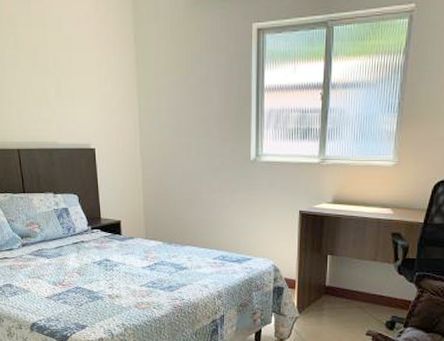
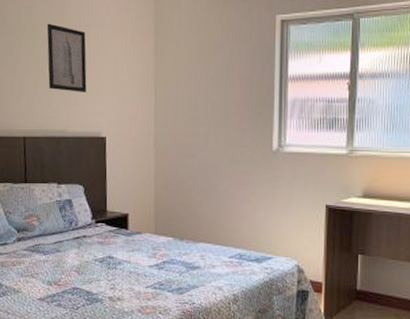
wall art: none [29,33,73,104] -> present [46,23,87,92]

